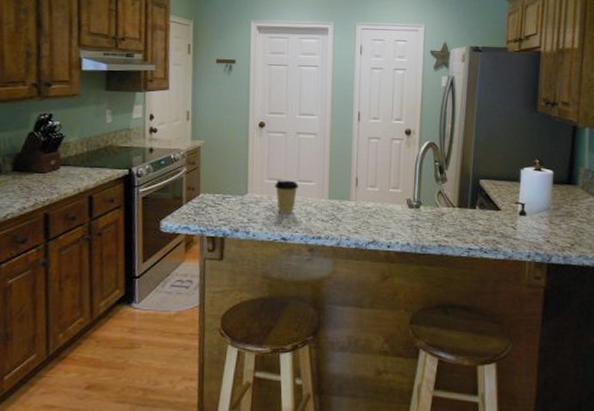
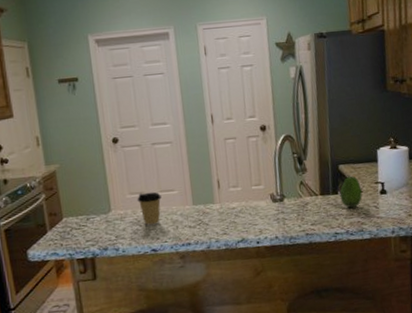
fruit: none [478,192,501,226] -> present [339,175,362,209]

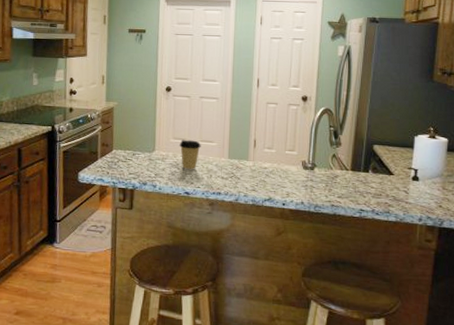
fruit: present [339,175,362,209] -> none [371,157,393,189]

